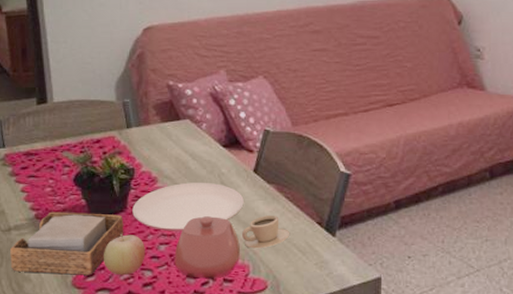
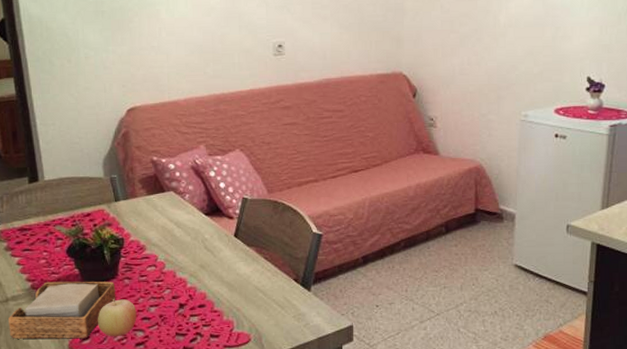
plate: present [132,182,244,233] -> none [123,248,226,295]
sugar bowl: present [174,216,241,279] -> none [164,279,225,336]
cup: present [242,215,290,249] -> none [226,274,270,306]

